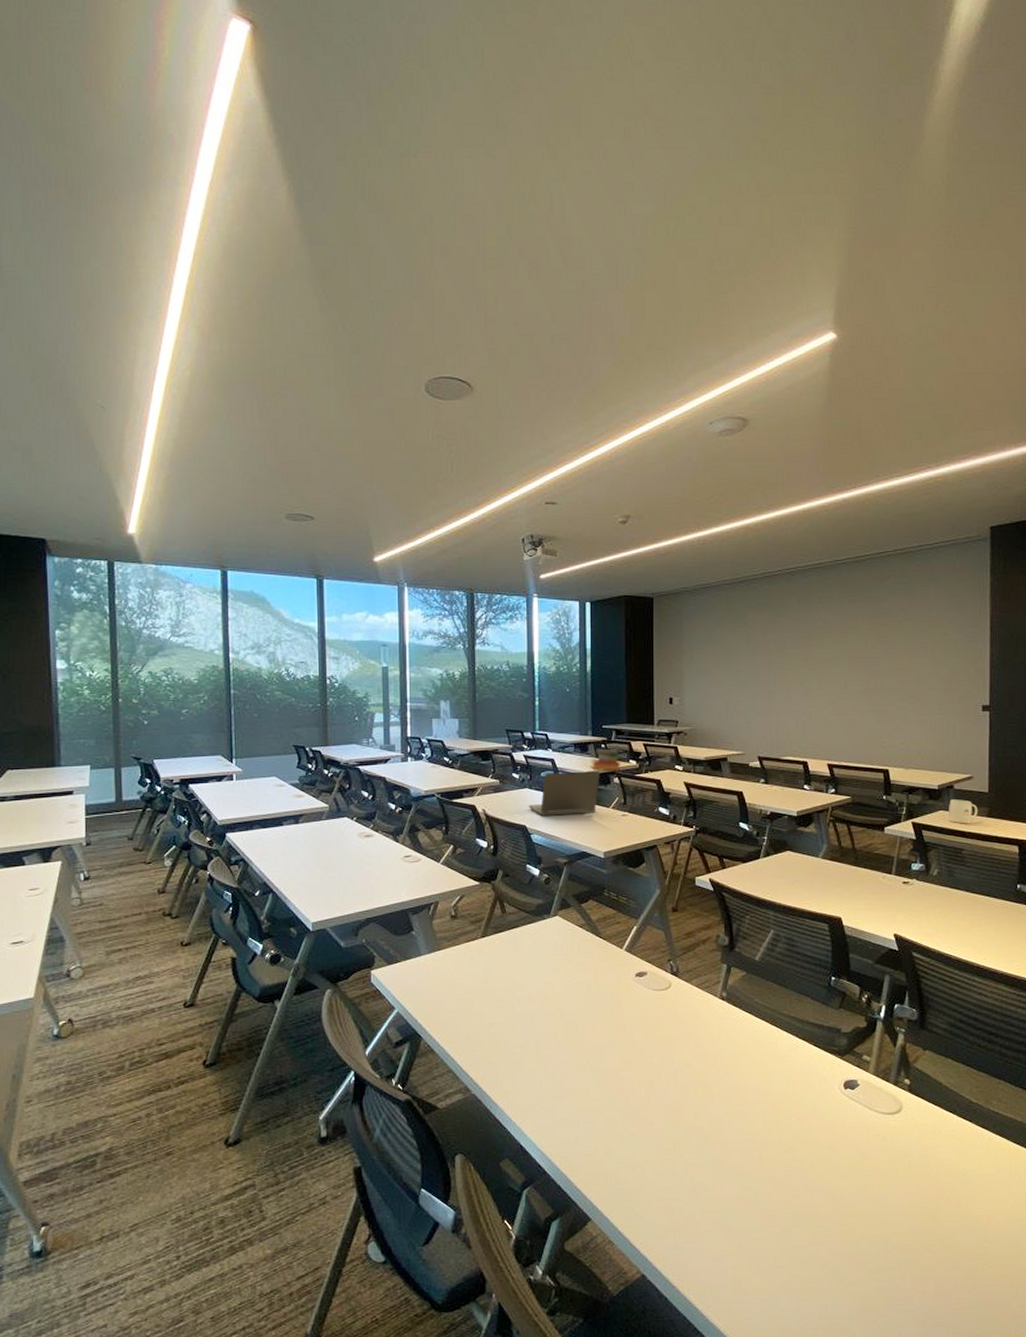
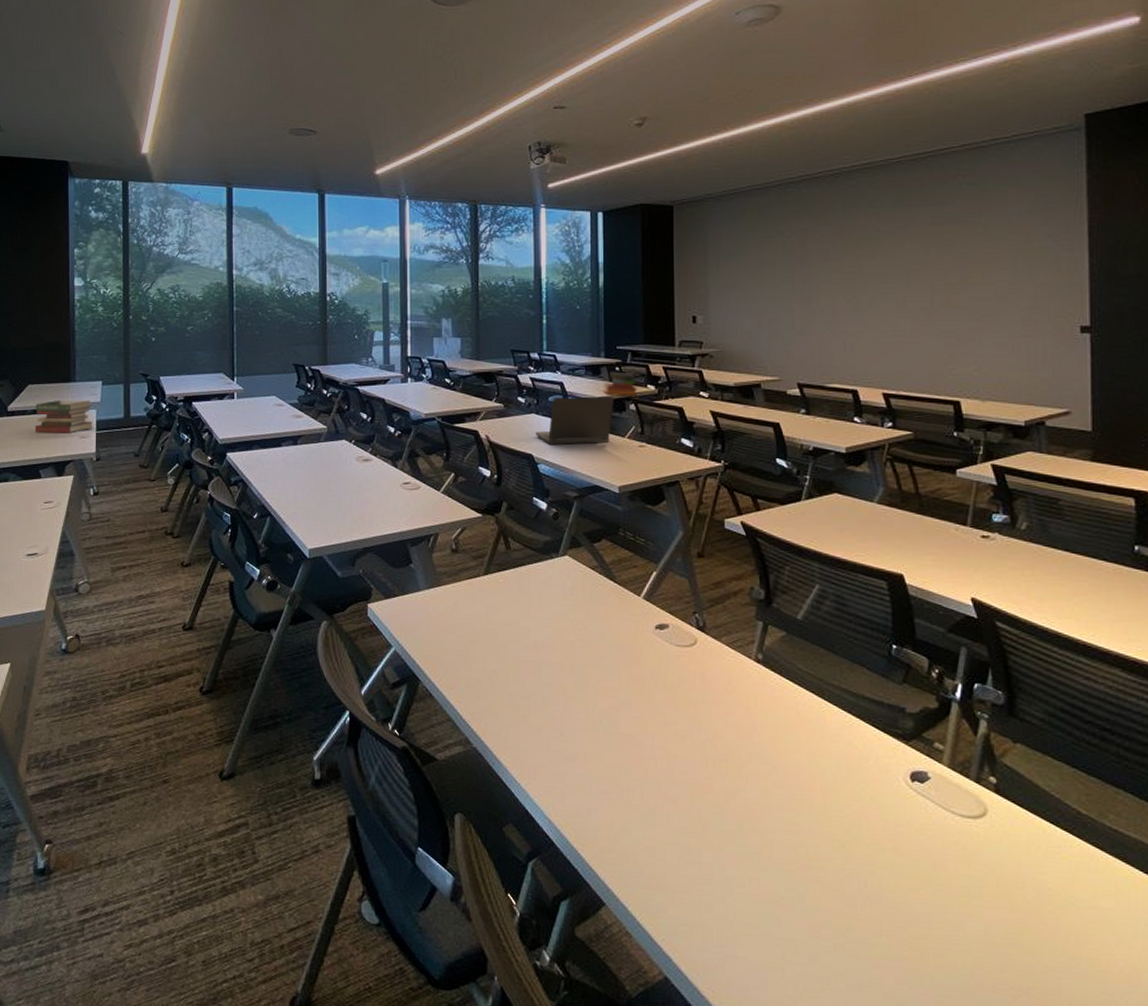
books: none [16,784,82,819] -> present [34,400,93,434]
mug: present [948,799,978,824] -> none [1039,438,1079,469]

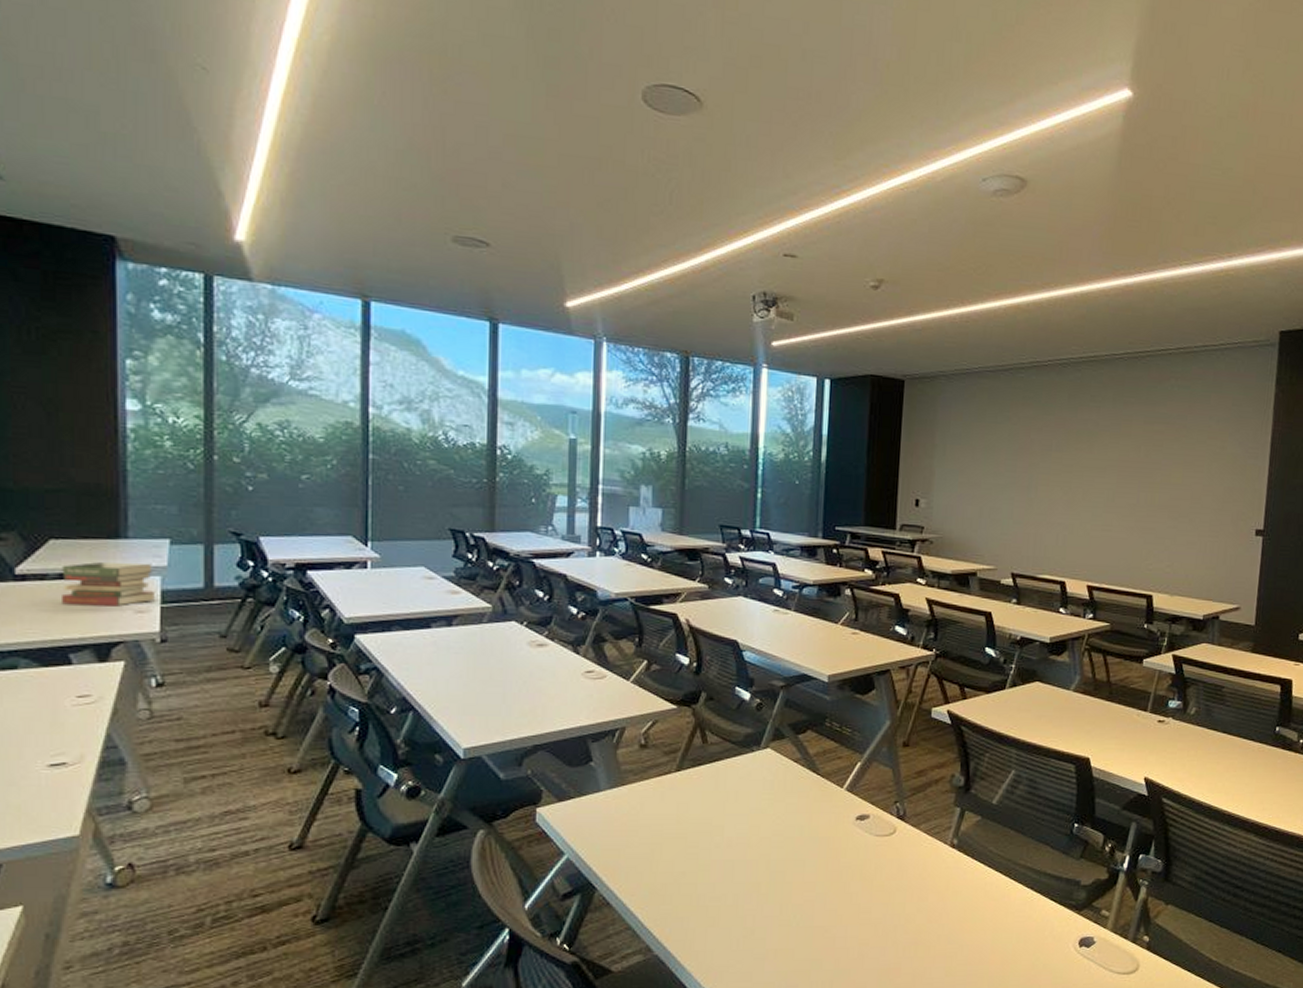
laptop computer: present [536,396,614,444] -> none [742,579,829,631]
books: present [603,371,637,397] -> none [818,553,854,581]

